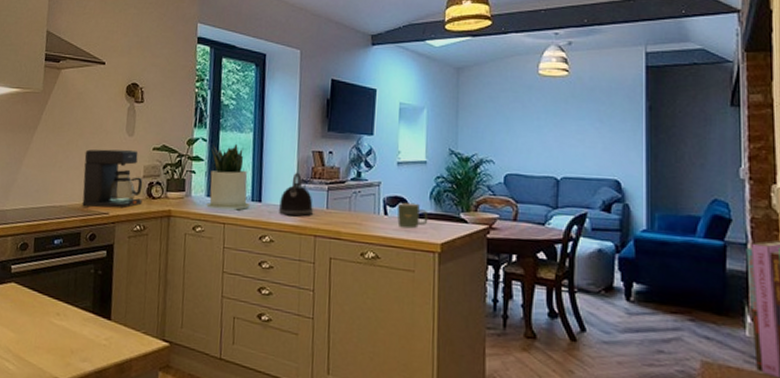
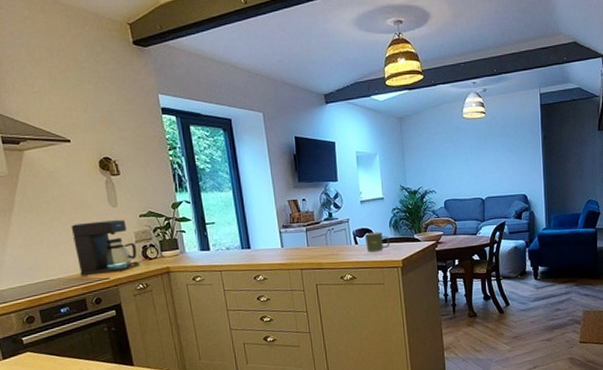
planter: present [206,143,251,211] -> none [195,202,242,261]
kettle: present [278,172,313,217] -> none [266,219,296,257]

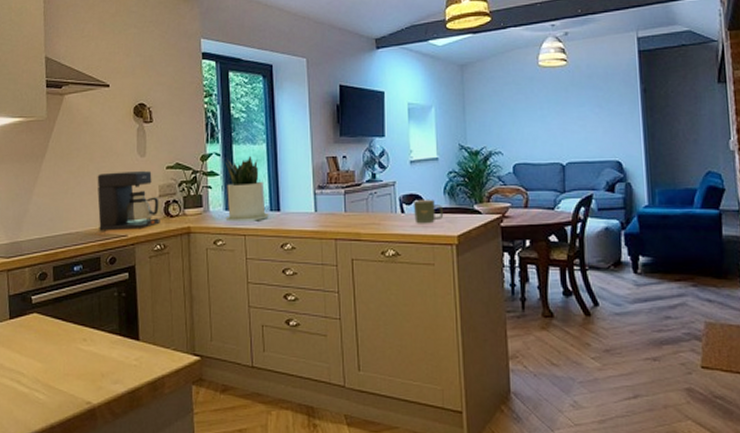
planter: none [195,202,242,261] -> present [225,155,270,223]

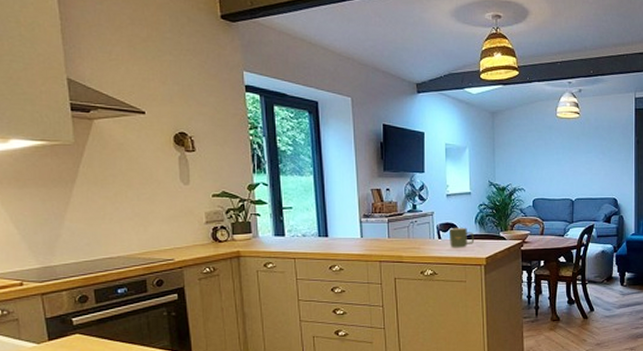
coffee maker: present [97,170,160,231] -> none [137,197,208,256]
planter: present [225,155,270,223] -> none [272,186,318,248]

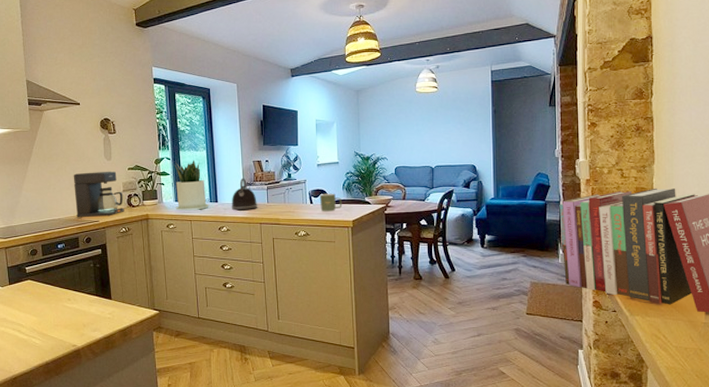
coffee maker: none [137,197,208,256] -> present [73,171,125,218]
planter: none [272,186,318,248] -> present [174,159,210,211]
kettle: none [344,208,376,247] -> present [231,177,257,211]

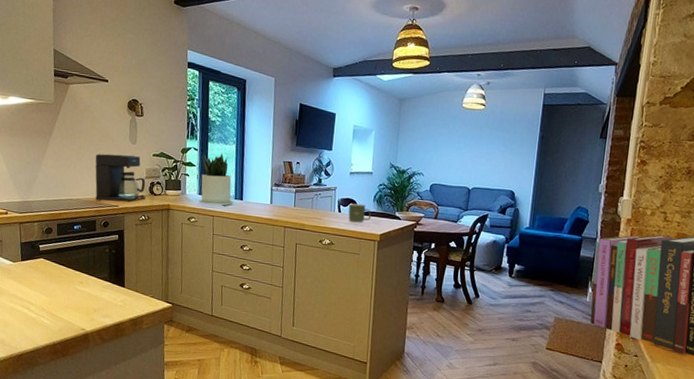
kettle: present [231,177,257,211] -> none [256,177,284,212]

